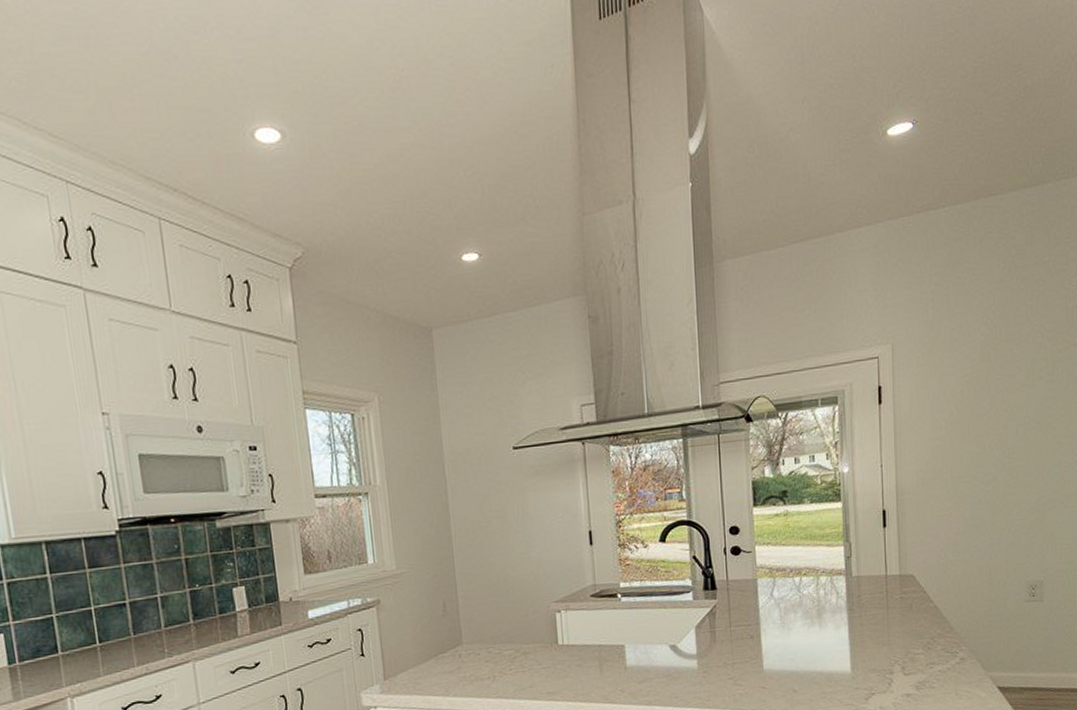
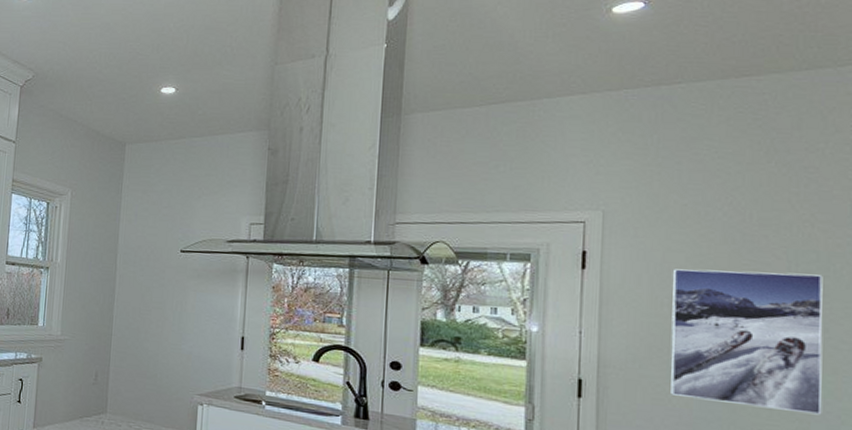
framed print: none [947,380,1052,509] -> present [670,269,823,415]

